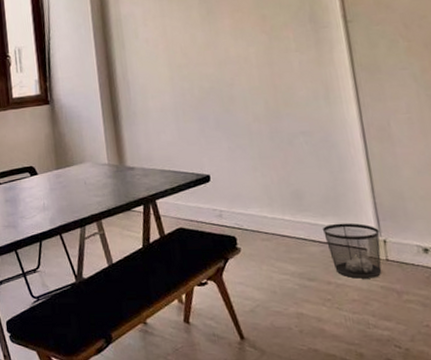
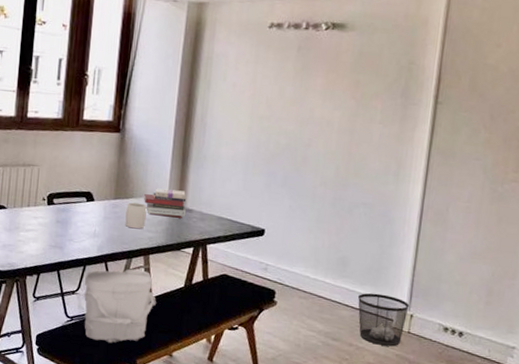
bag: none [43,236,119,320] -> present [84,268,157,344]
mug: none [69,169,91,196] -> present [125,202,147,229]
books: none [84,150,129,179] -> present [144,188,187,218]

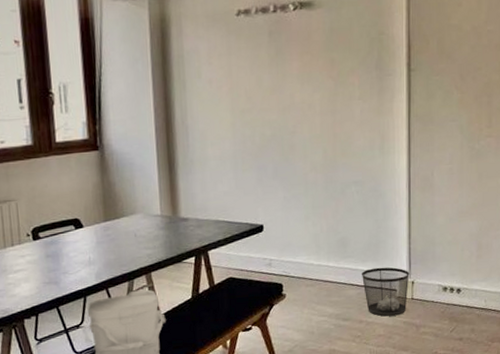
mug: present [125,202,147,229] -> none [118,221,142,249]
books: present [144,188,187,218] -> none [135,200,182,231]

